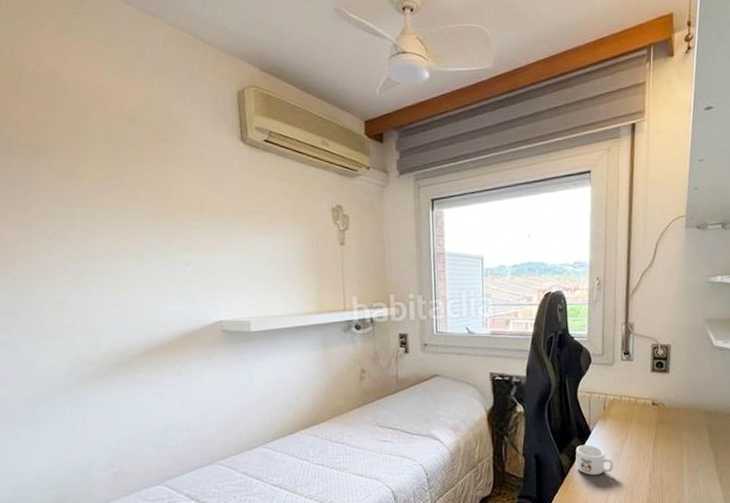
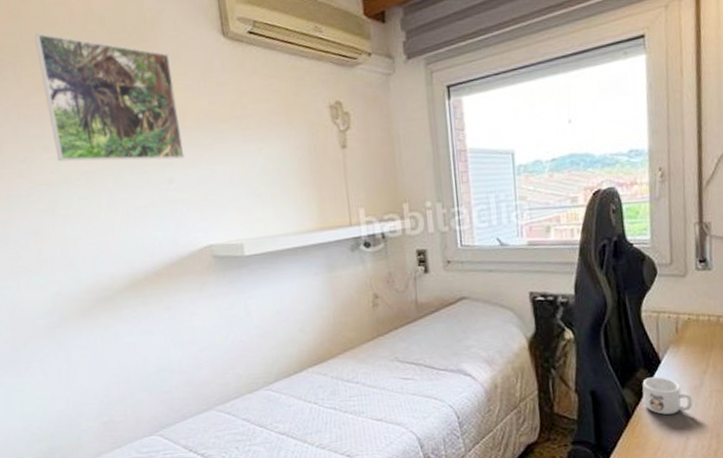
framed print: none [68,125,202,245] -> present [34,33,185,162]

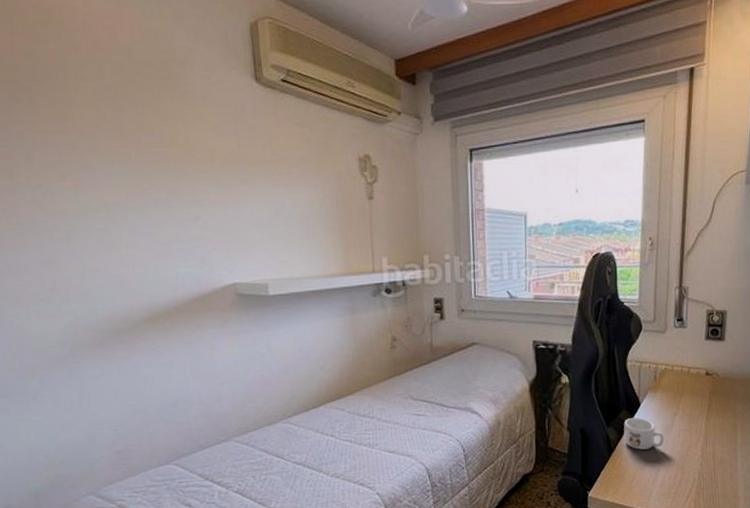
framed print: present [34,33,185,162] -> none [54,59,212,198]

